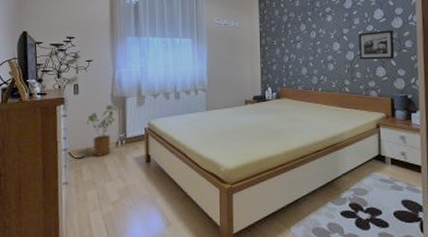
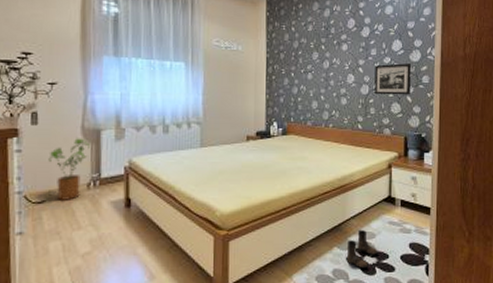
boots: none [340,185,371,224] -> present [346,229,378,269]

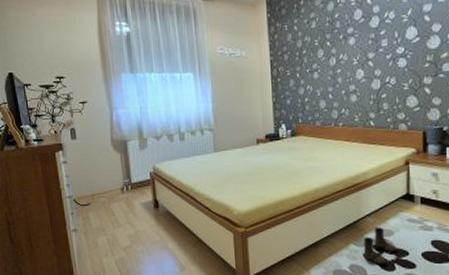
house plant: present [48,138,90,202] -> none [88,149,119,204]
picture frame: present [375,63,411,95] -> none [386,52,429,89]

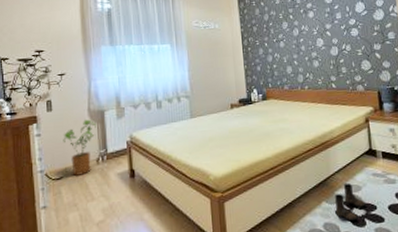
house plant: none [88,149,119,204] -> present [63,119,96,177]

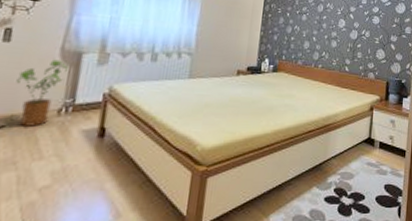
boots: present [335,182,366,222] -> none [324,169,355,210]

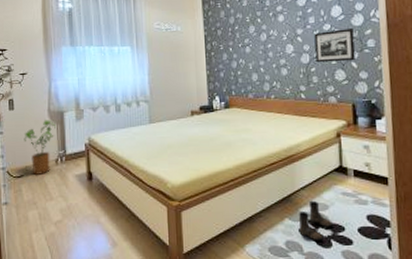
boots: none [324,169,355,210] -> present [298,200,333,241]
picture frame: none [362,13,396,44] -> present [314,28,355,63]

